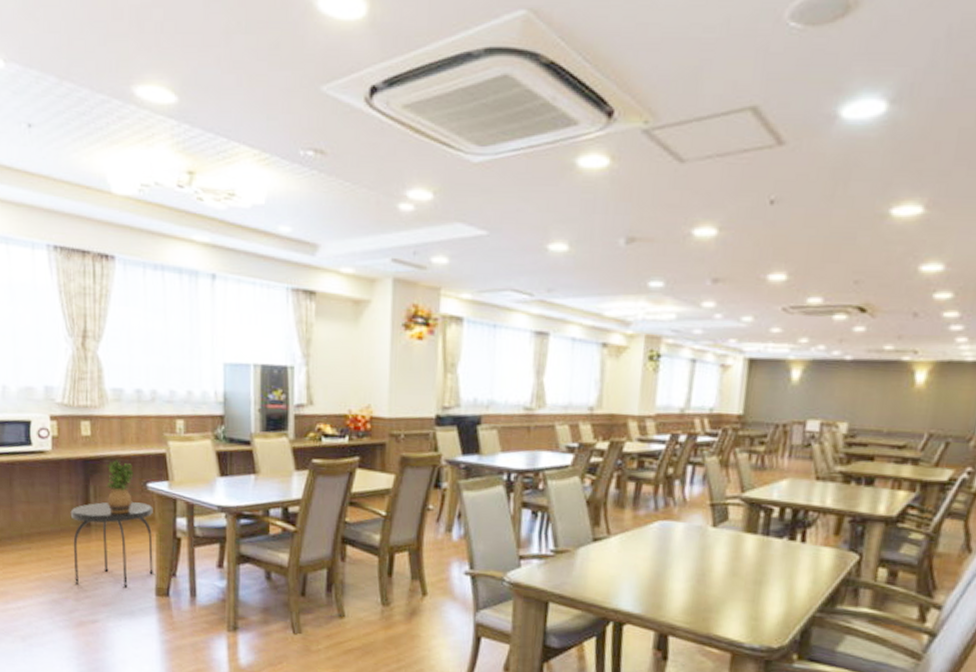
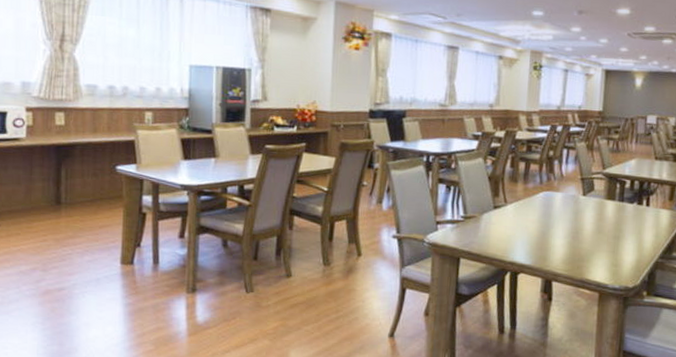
side table: present [70,502,153,588] -> none [41,183,121,258]
potted plant: present [105,460,134,513] -> none [76,146,104,193]

